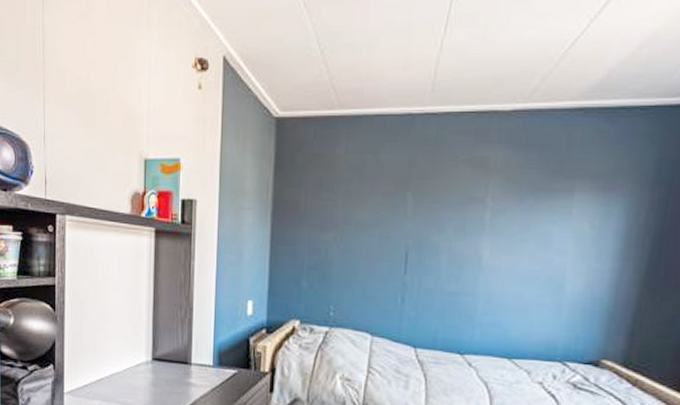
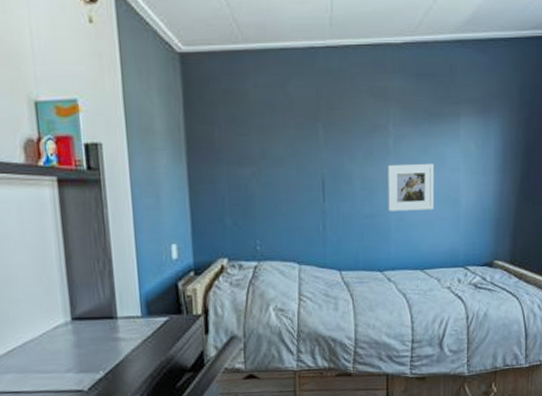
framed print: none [476,241,537,294] -> present [388,164,435,212]

